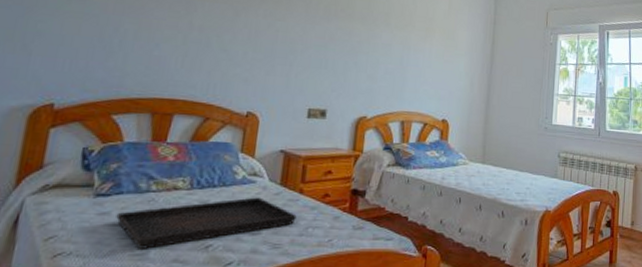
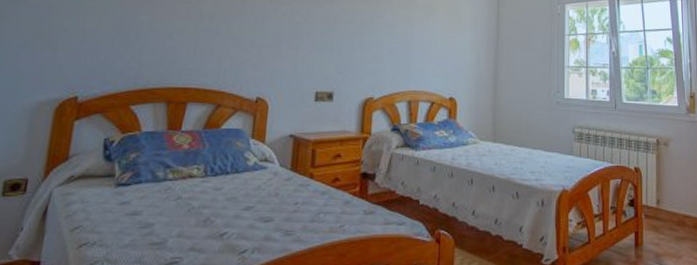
serving tray: present [116,197,297,249] -> none [136,183,308,238]

